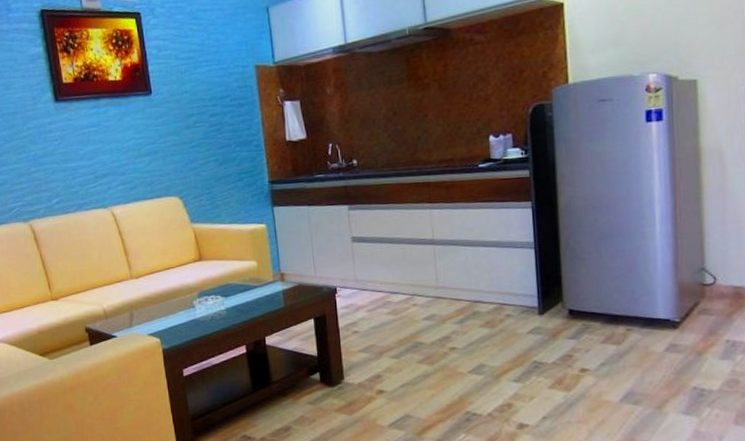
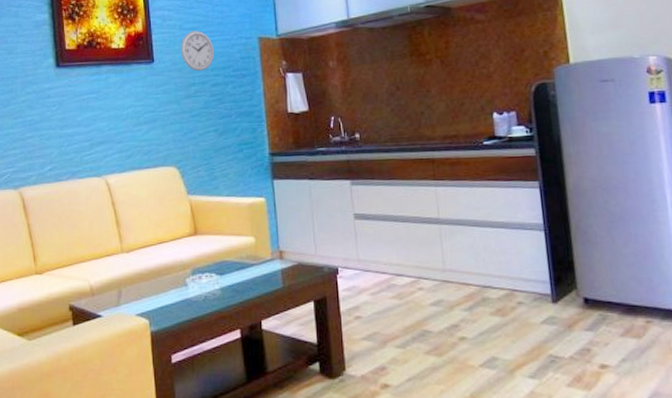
wall clock: none [178,60,211,102] -> present [181,30,214,71]

